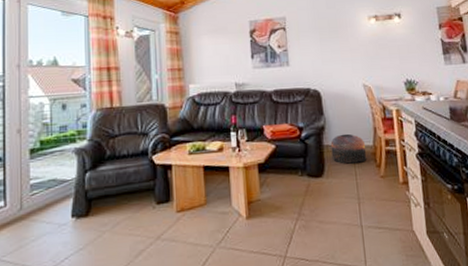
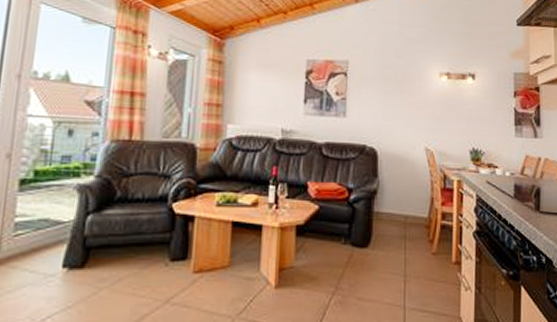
pouf: present [330,133,367,164] -> none [381,201,420,236]

